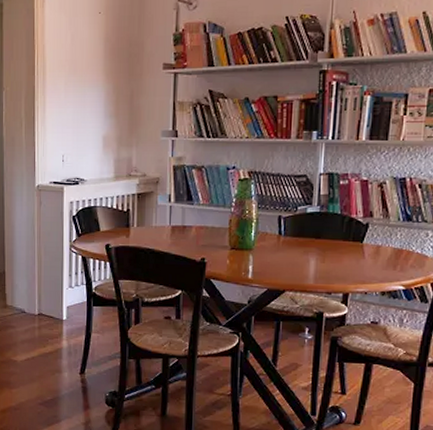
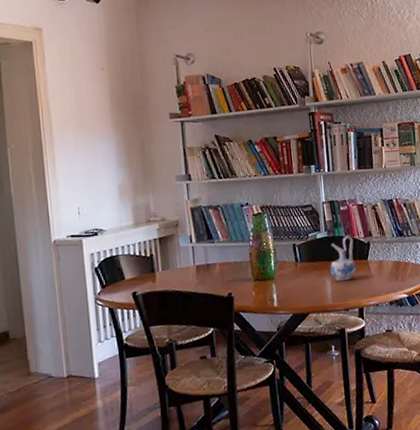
ceramic pitcher: none [317,213,350,262] -> present [330,235,357,281]

